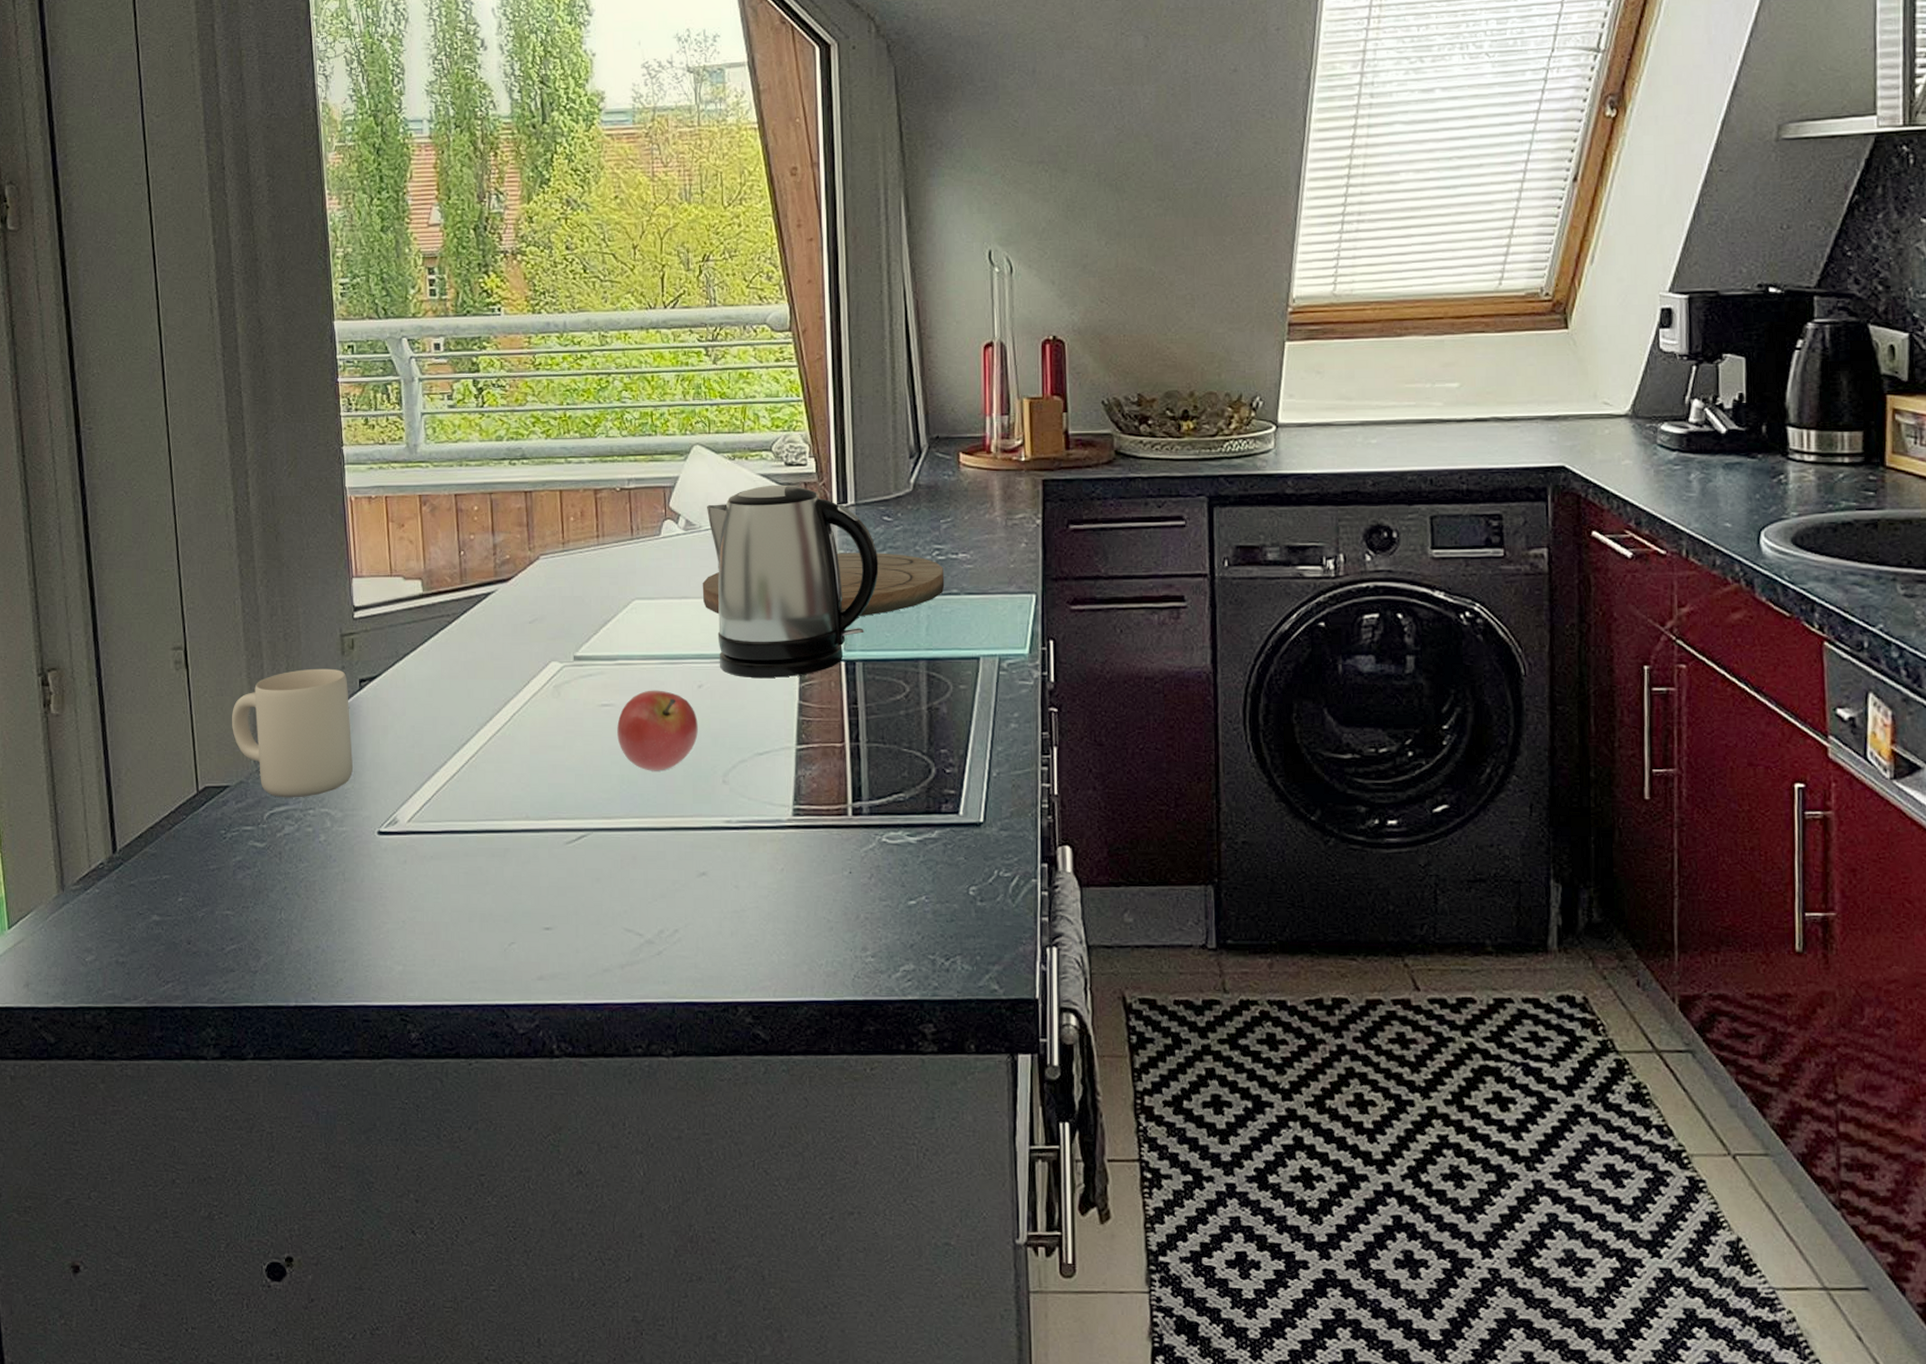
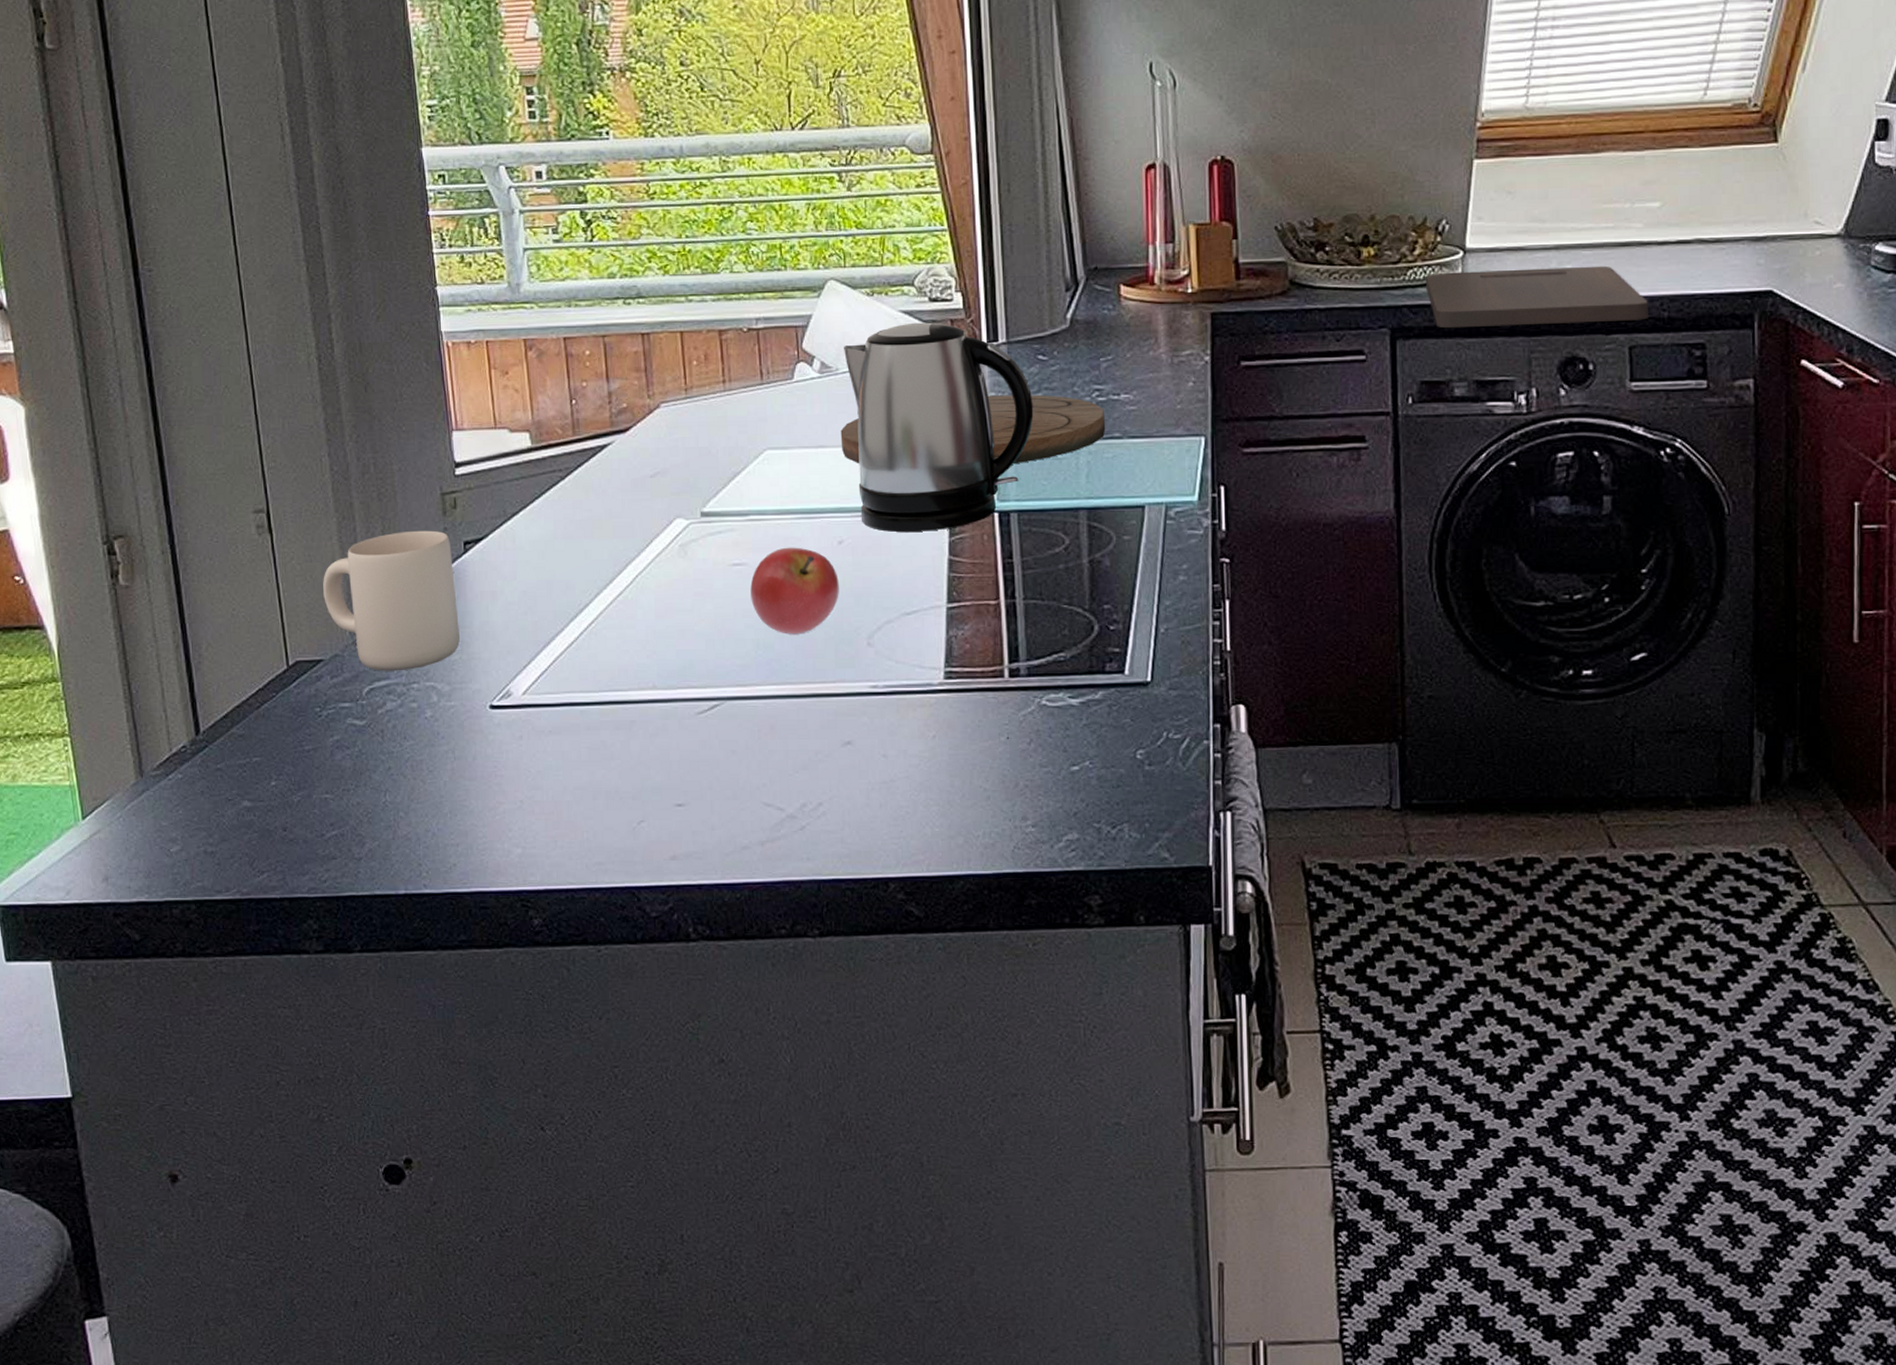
cutting board: none [1241,441,1448,497] -> present [1426,266,1648,329]

